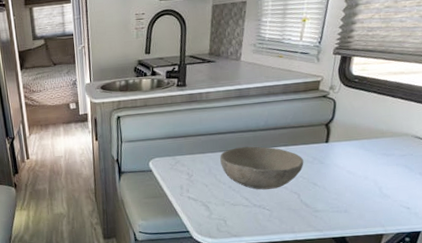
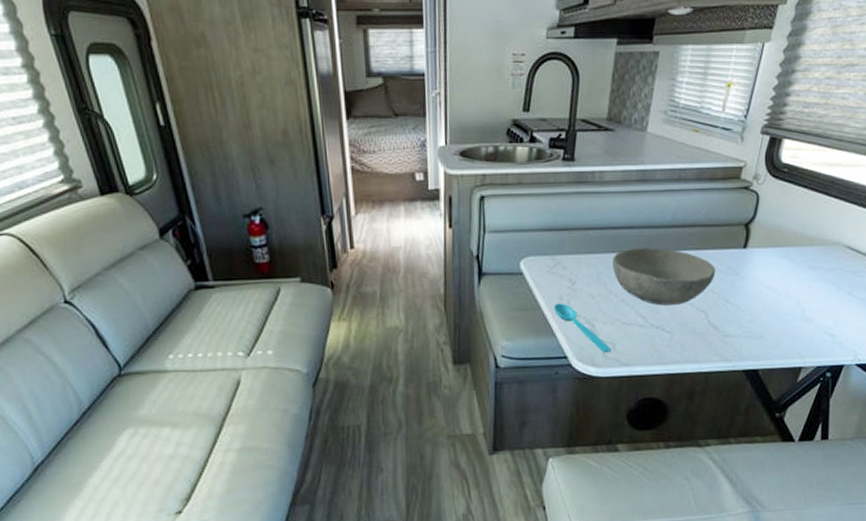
spoon: none [177,191,224,228] -> present [554,303,612,353]

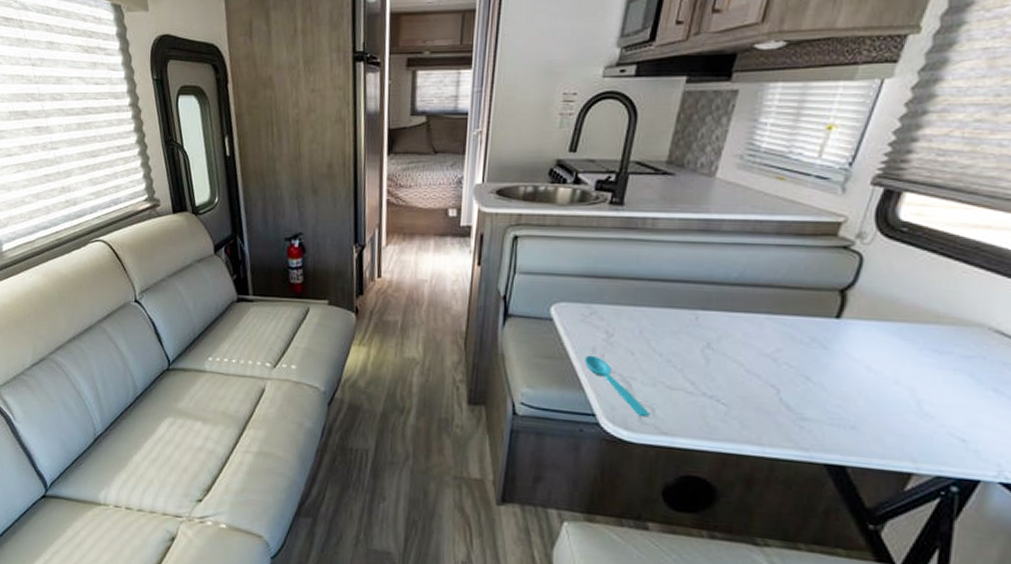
bowl: present [613,247,716,306] -> none [659,304,795,375]

